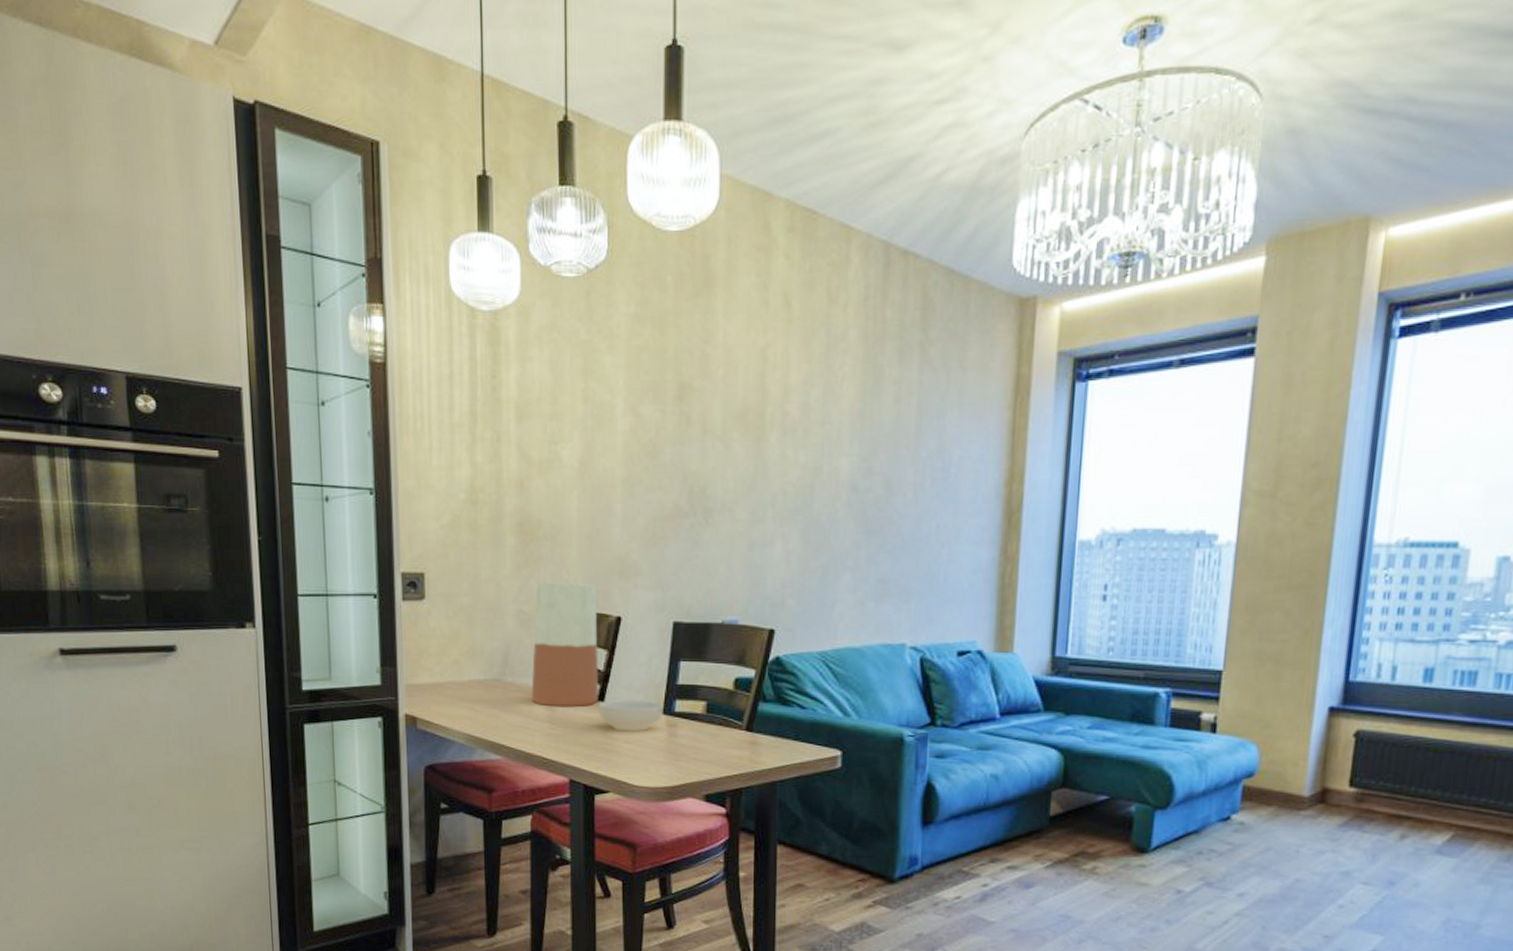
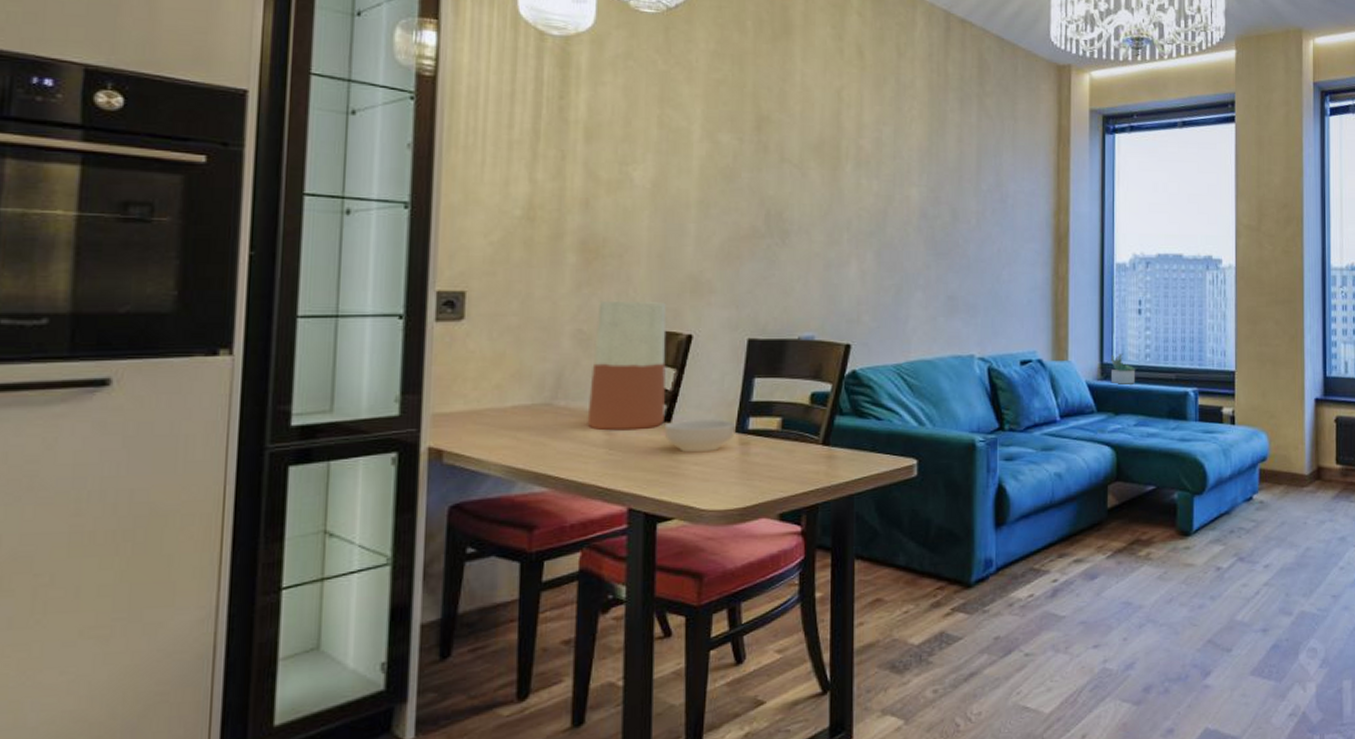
succulent plant: none [1062,646,1096,682] -> present [1110,354,1137,385]

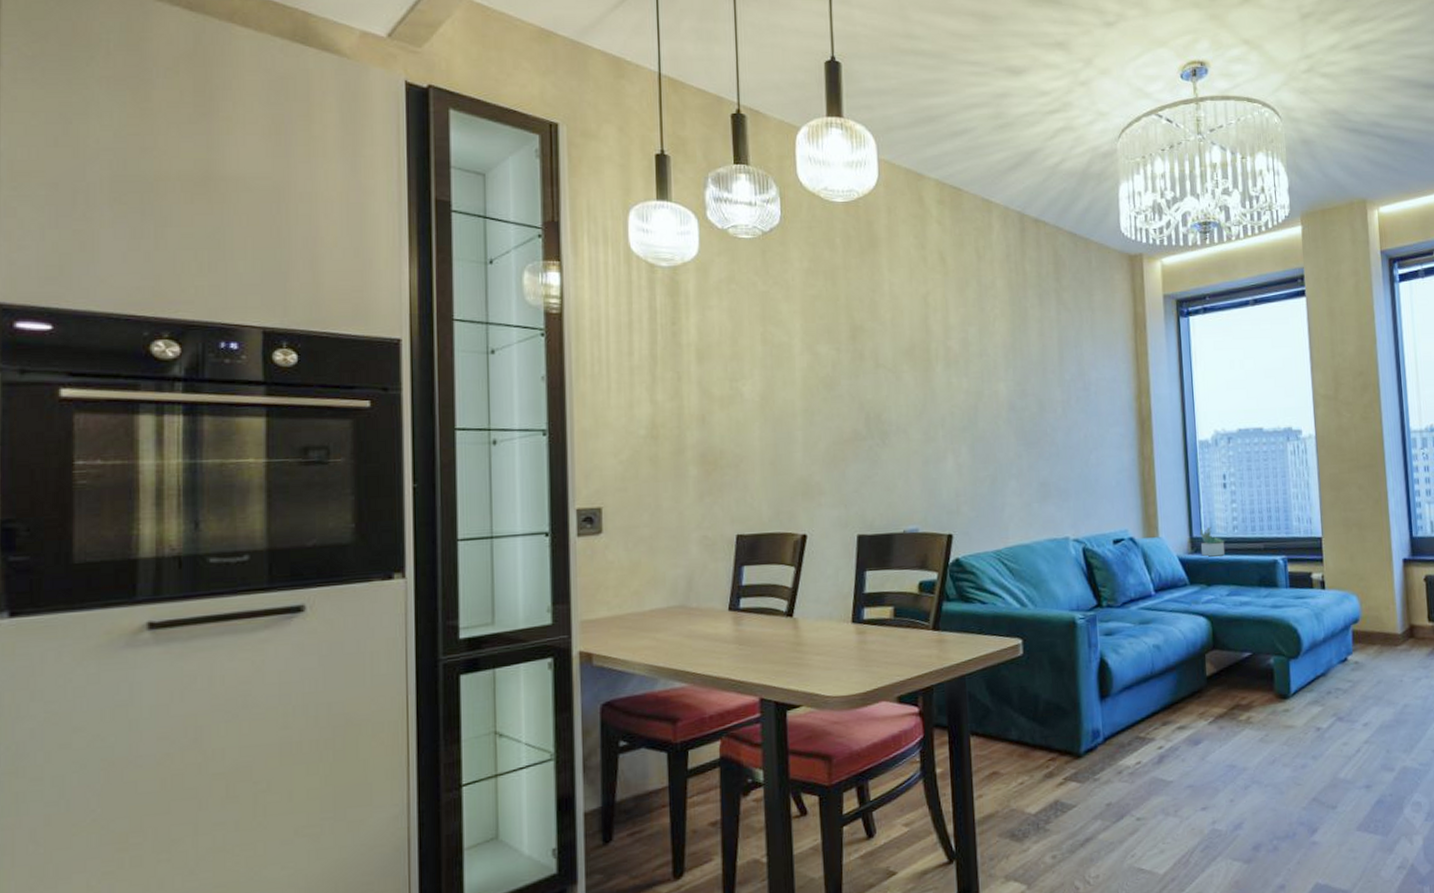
vase: present [587,300,667,431] -> none [717,506,787,628]
bowl: present [664,419,737,453] -> none [787,611,853,644]

